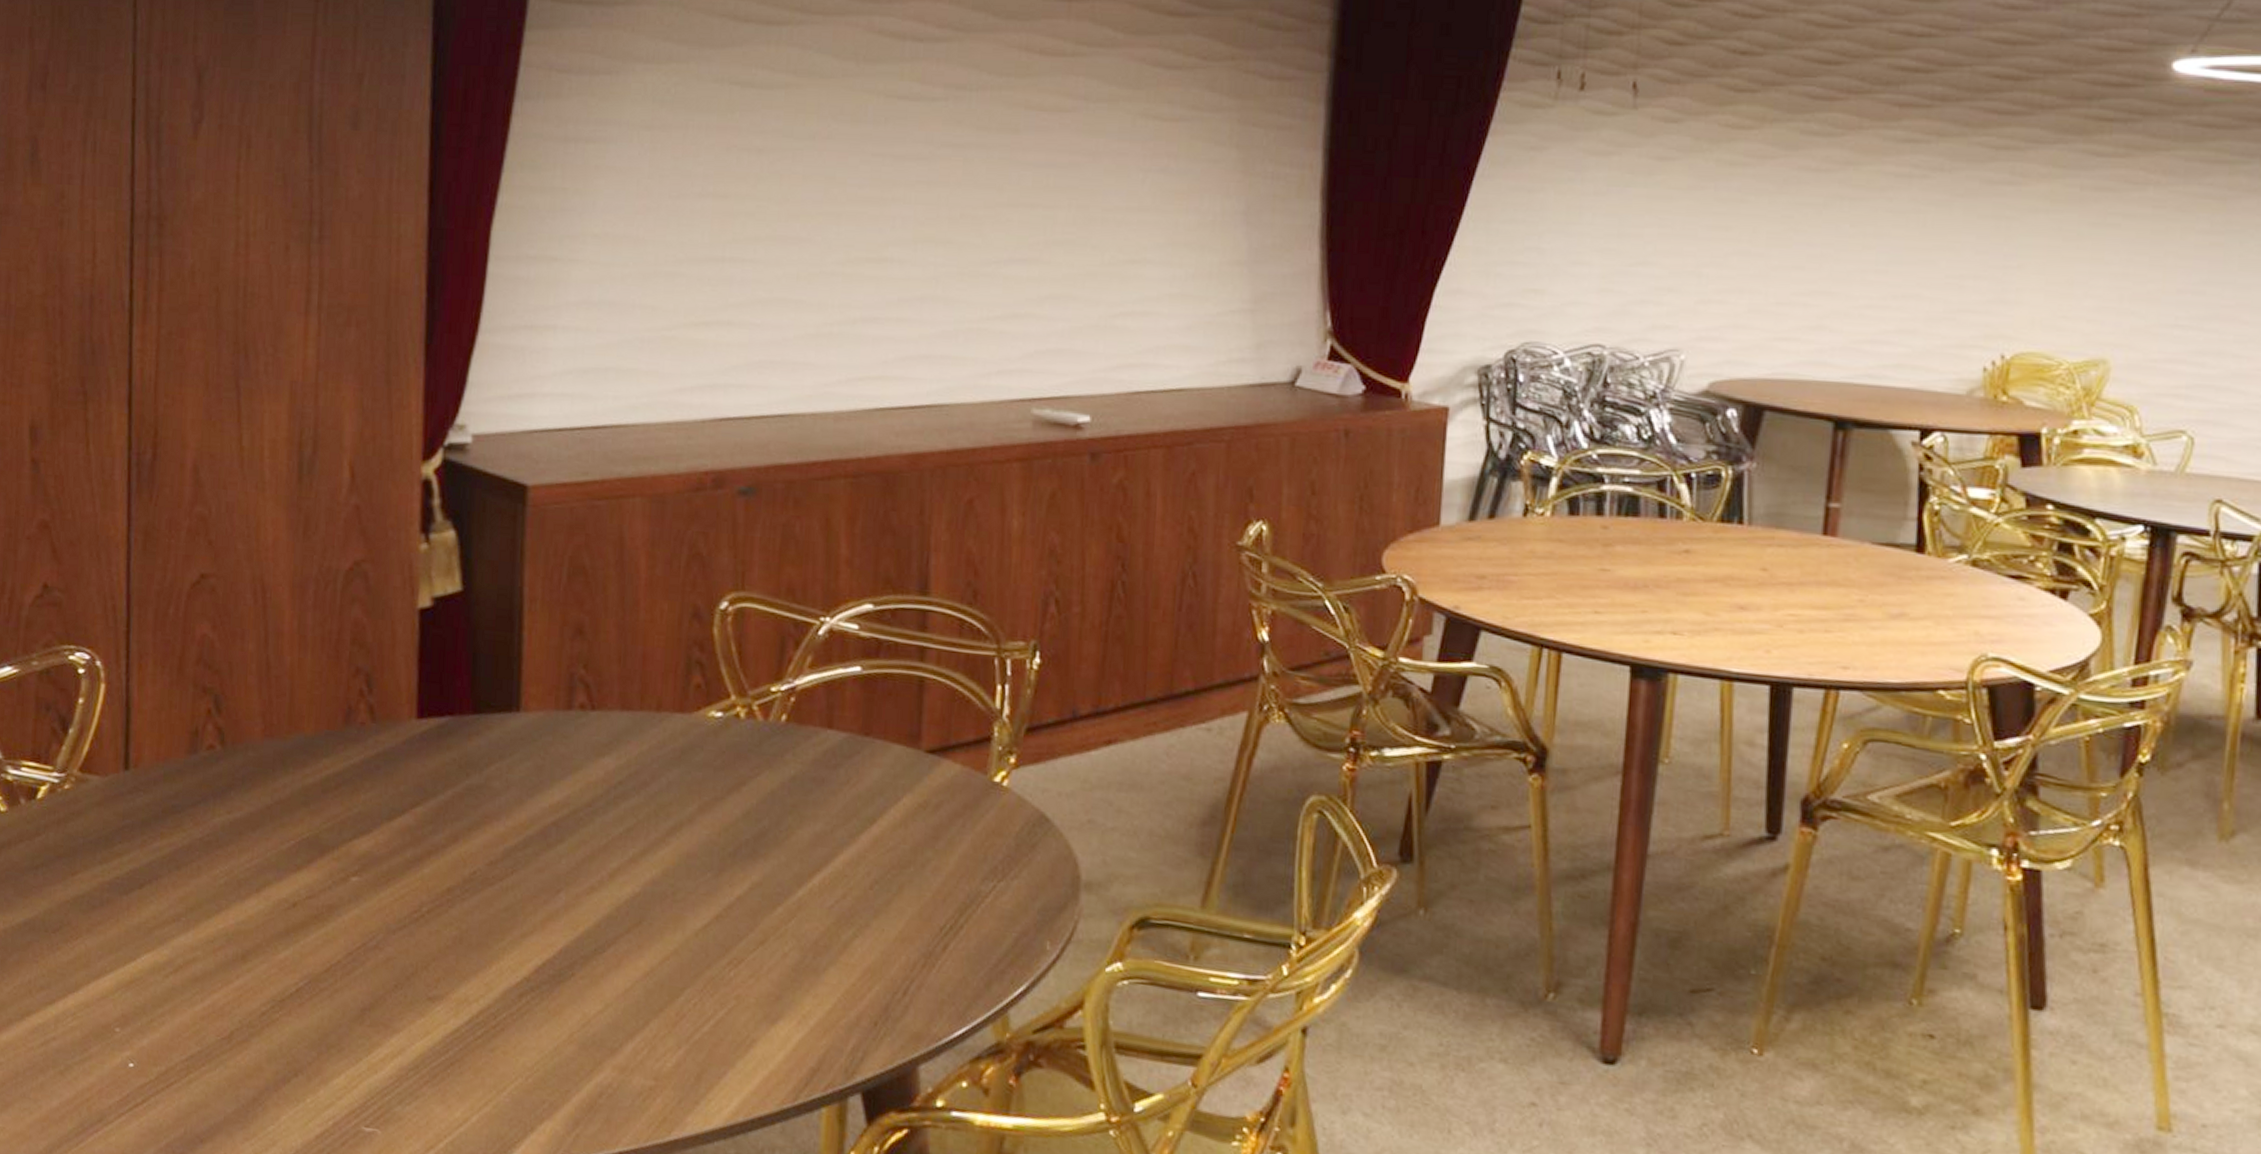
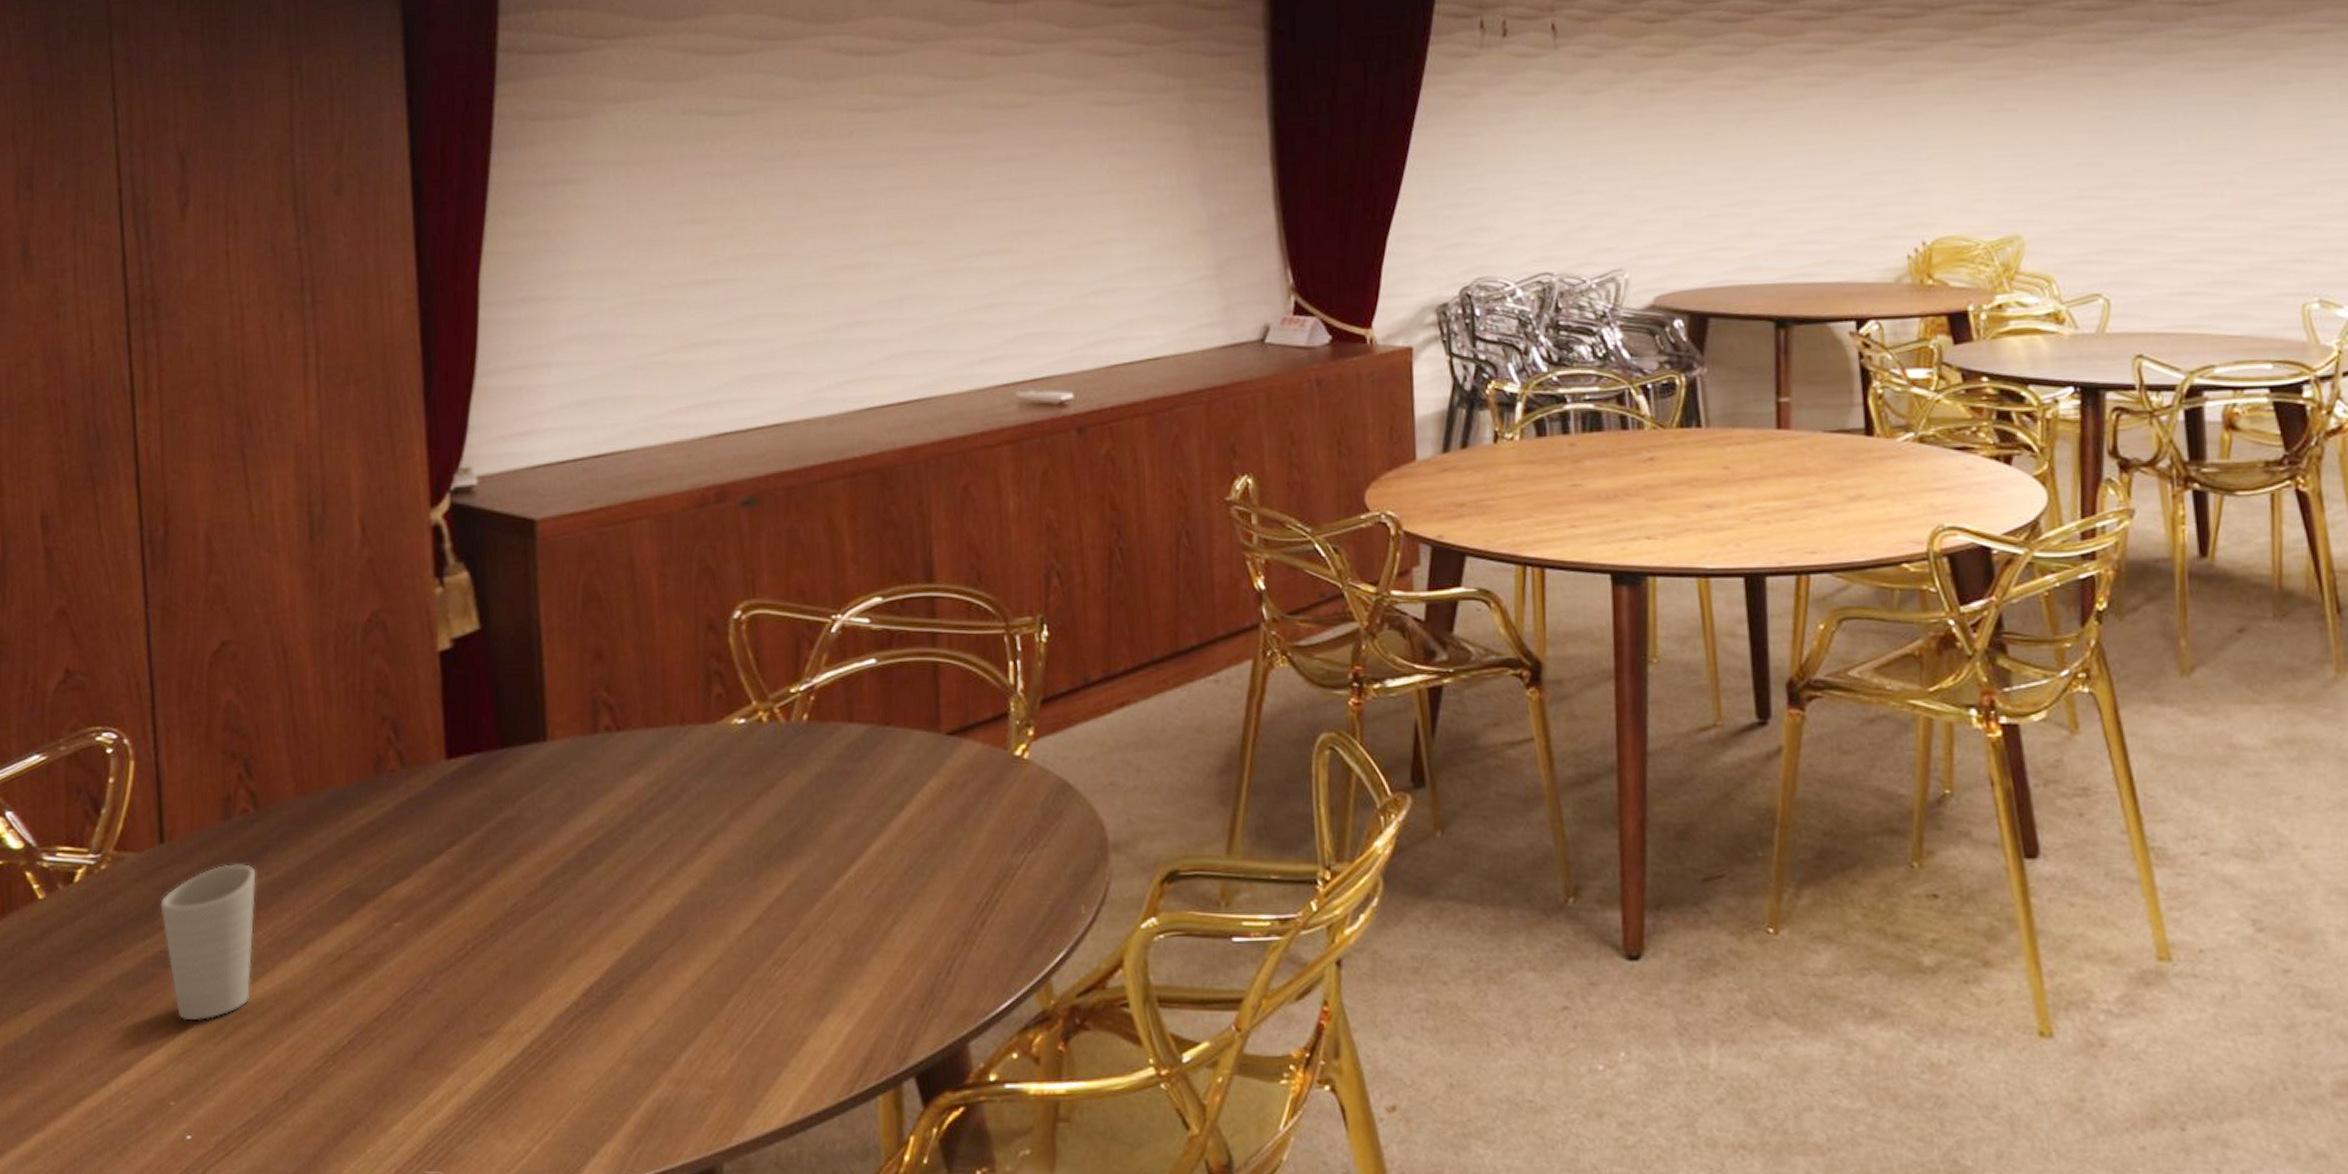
cup: none [119,798,218,952] -> present [159,864,256,1021]

